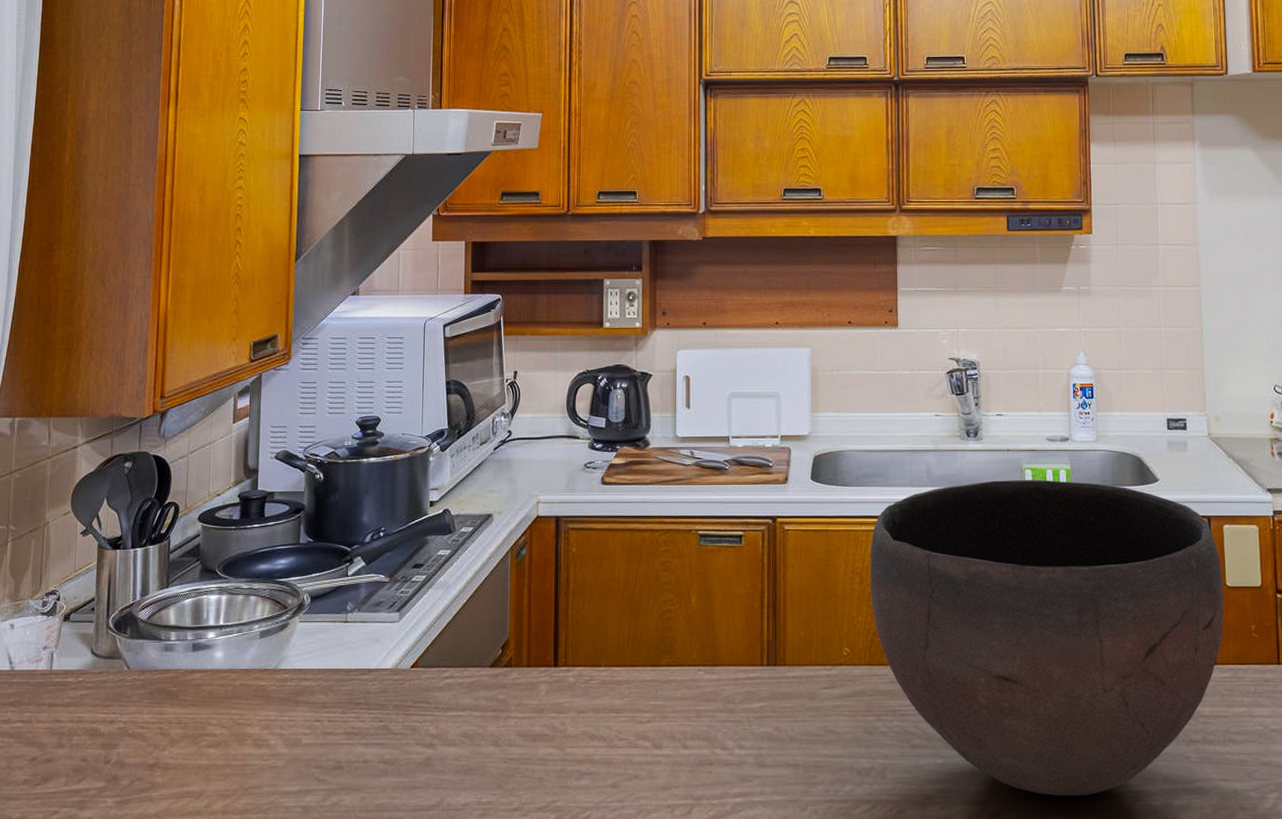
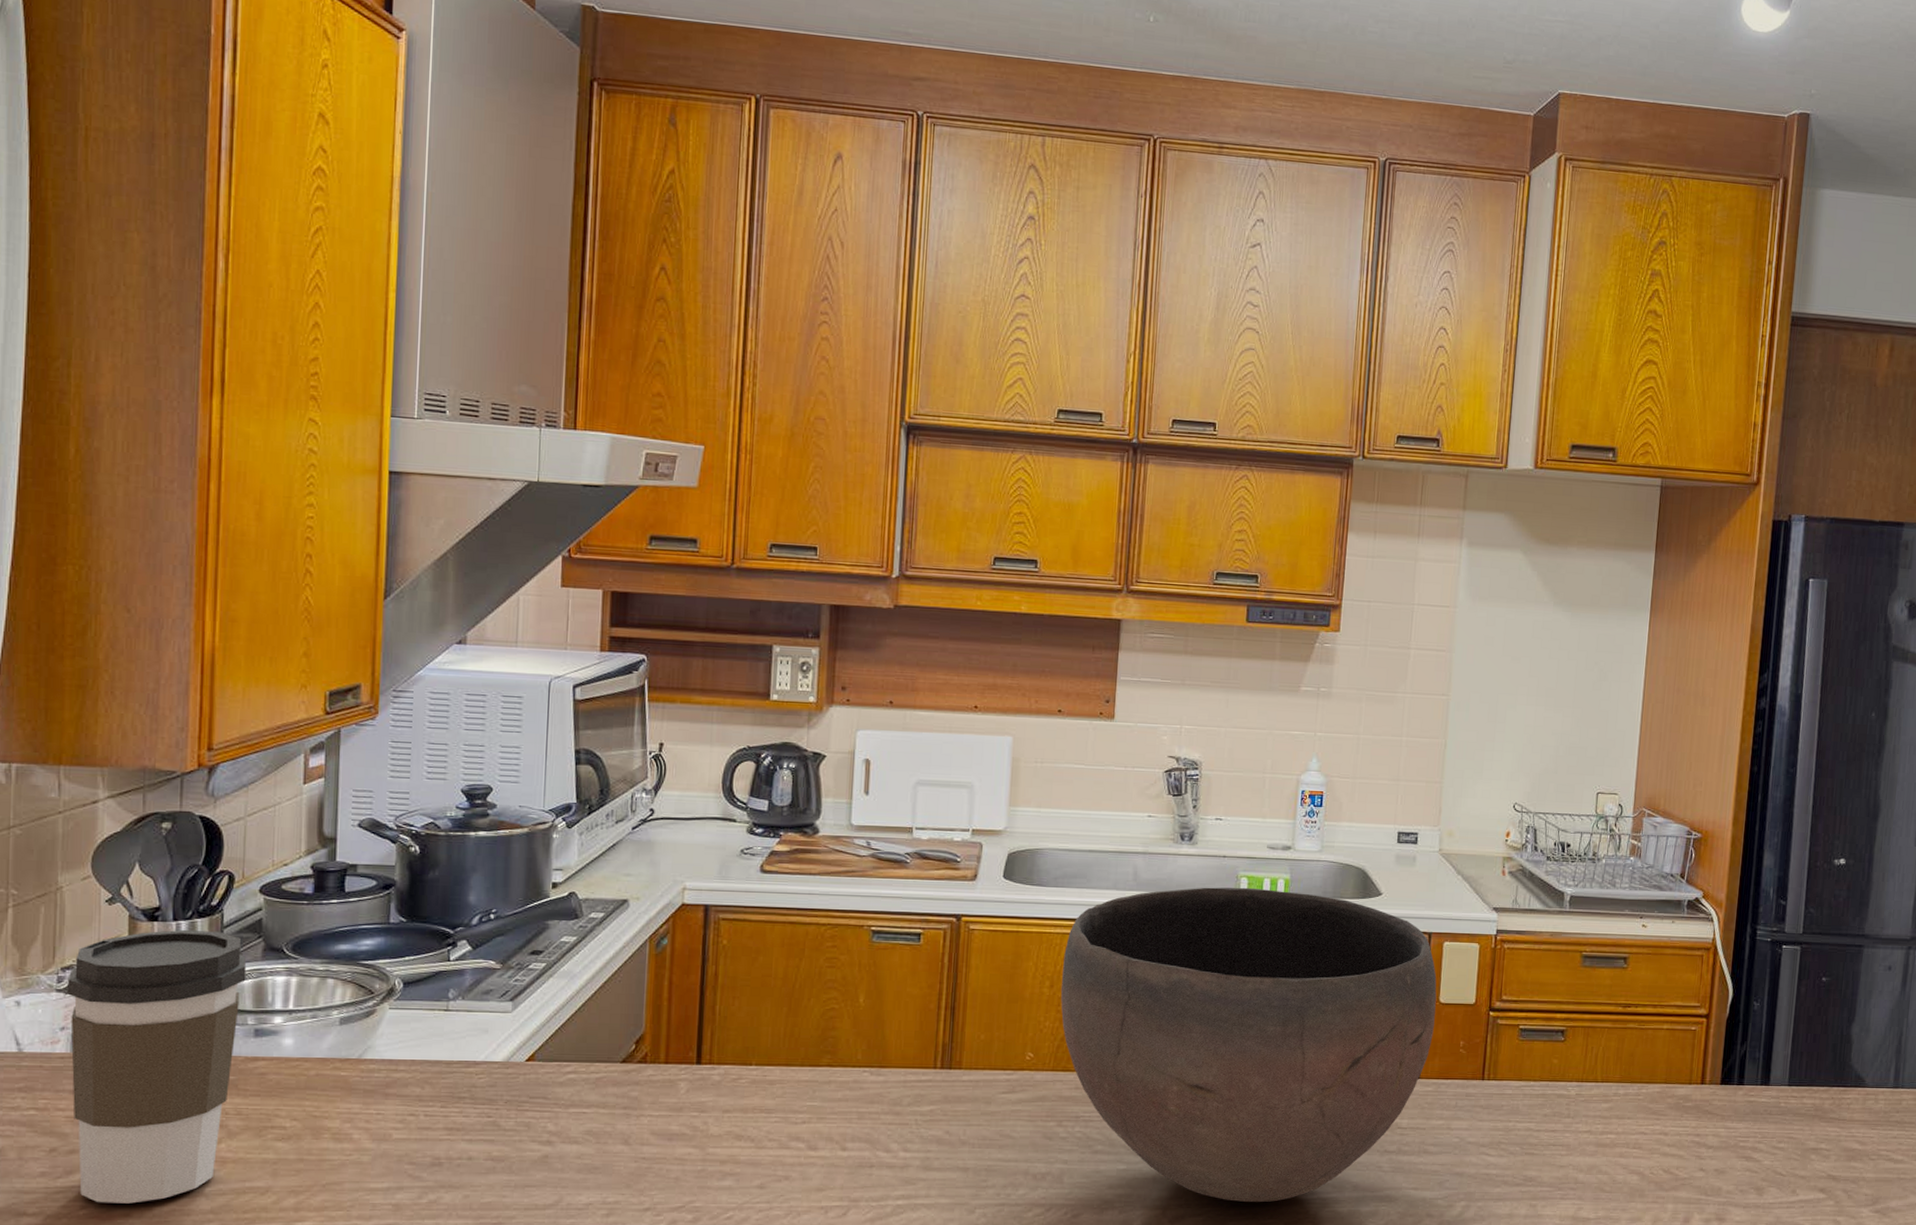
coffee cup: none [49,555,187,808] -> present [67,929,247,1204]

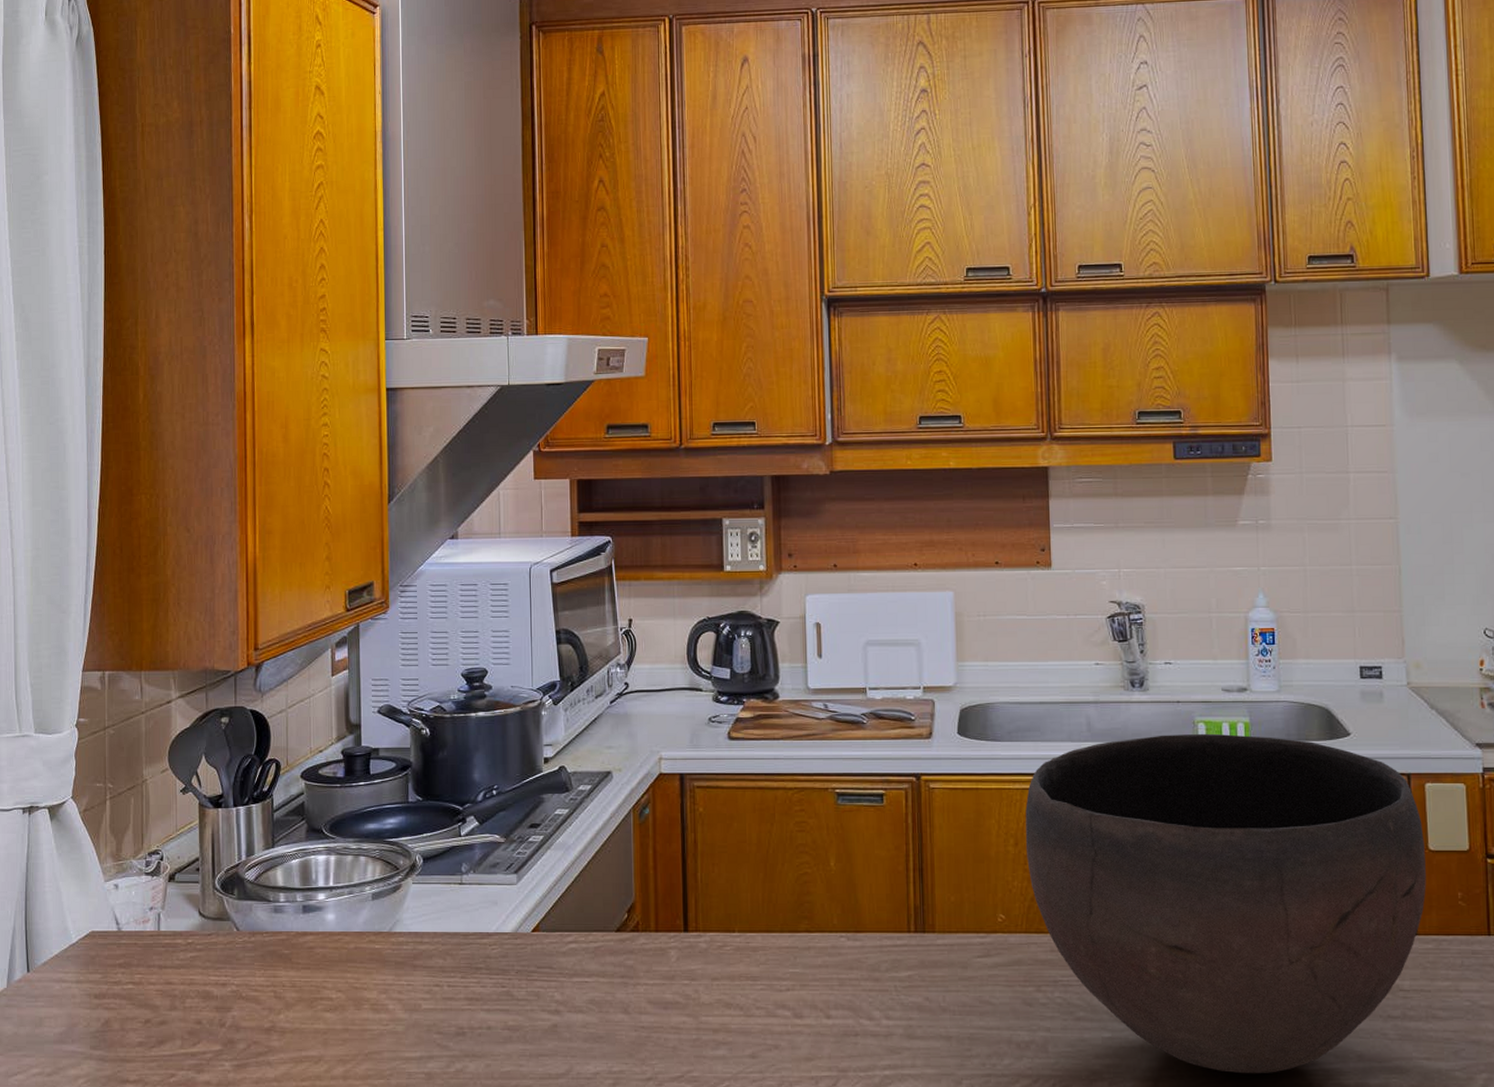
coffee cup: present [67,929,247,1204] -> none [153,814,294,1072]

